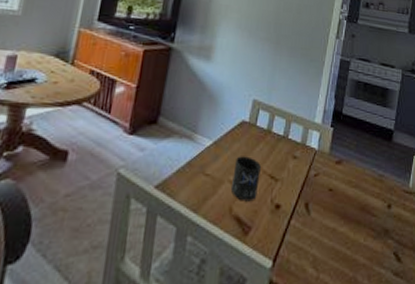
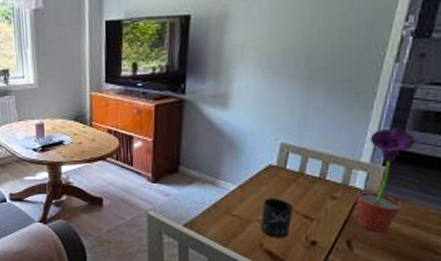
potted flower: none [312,92,353,194] -> present [356,126,416,233]

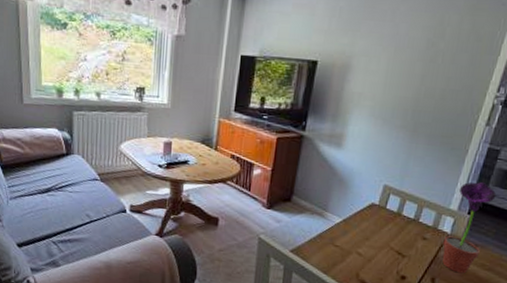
mug: present [259,198,294,238] -> none [358,233,390,271]

